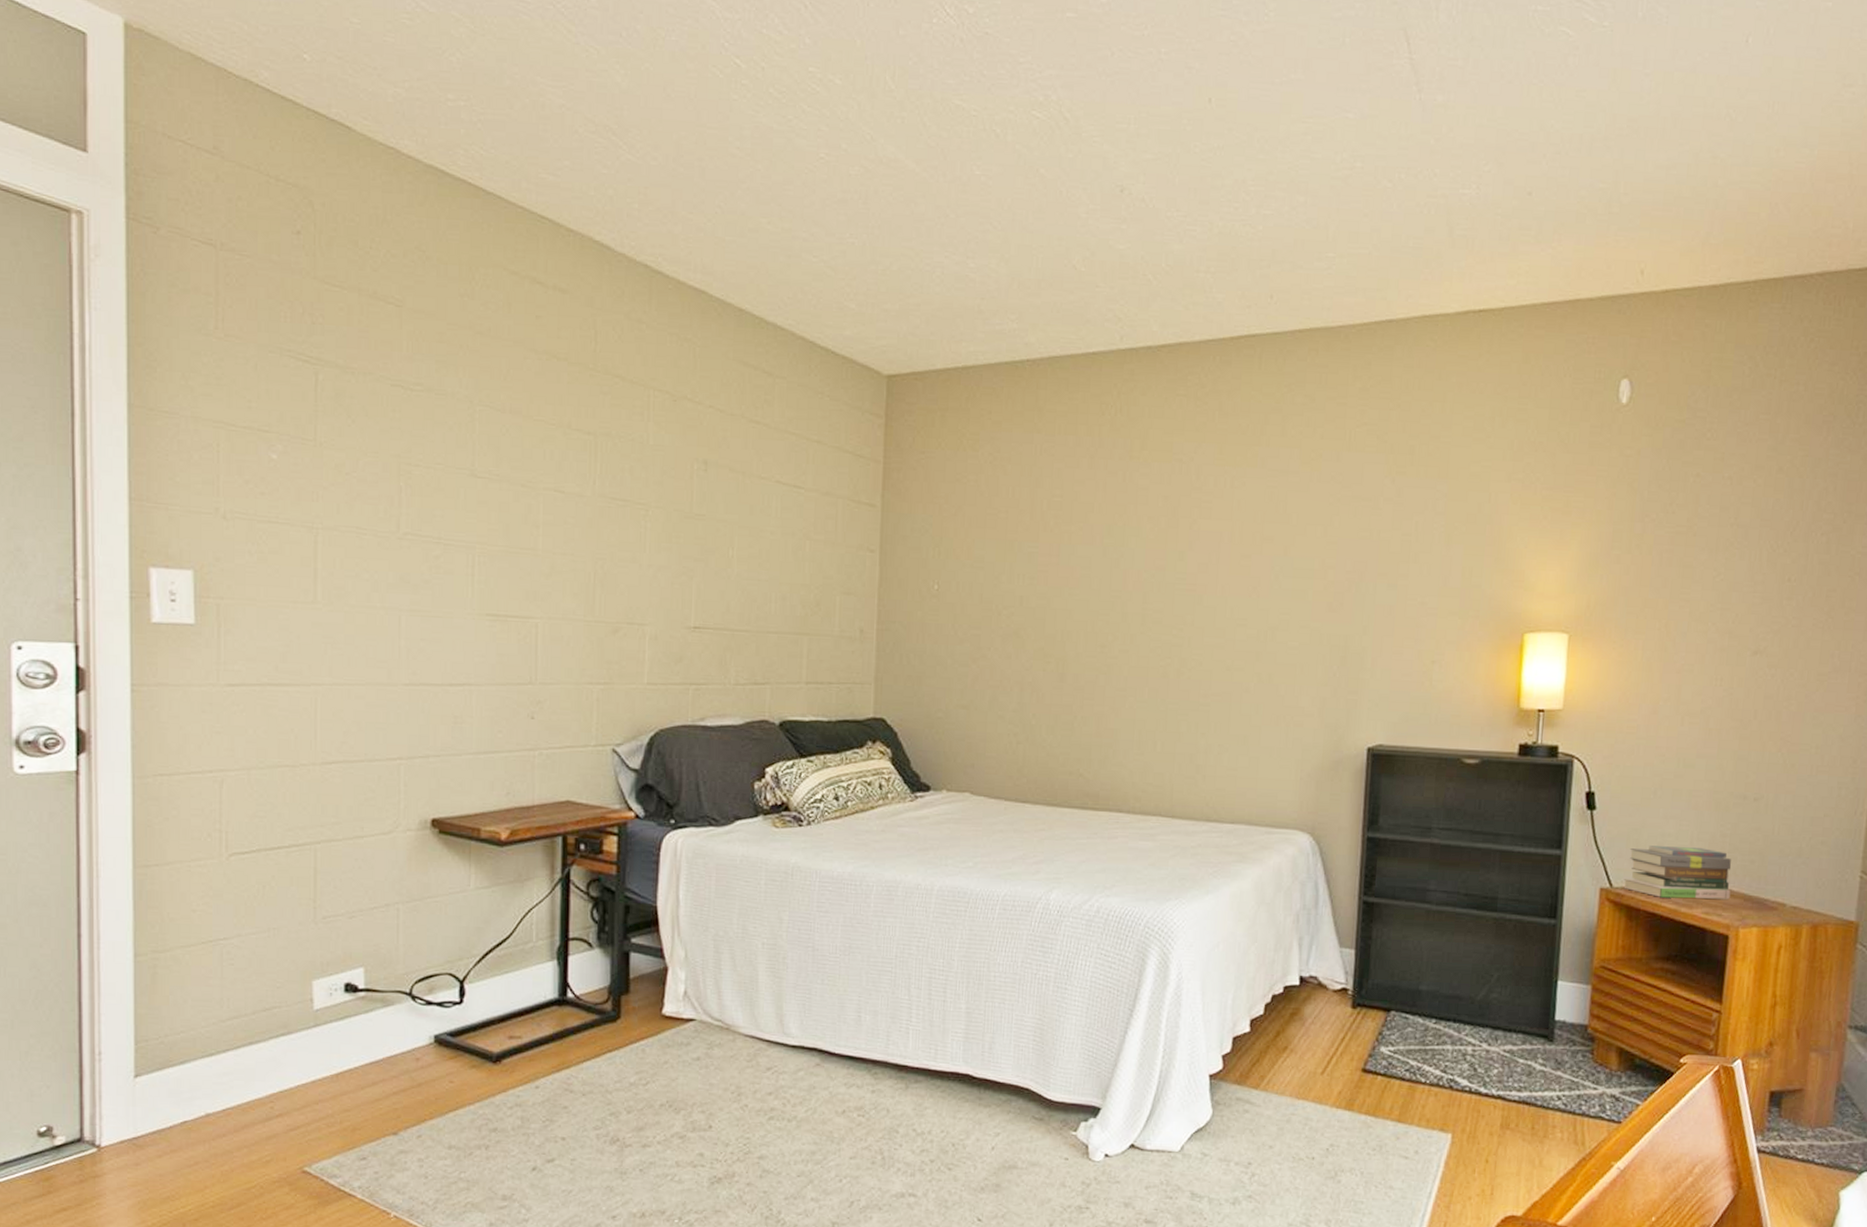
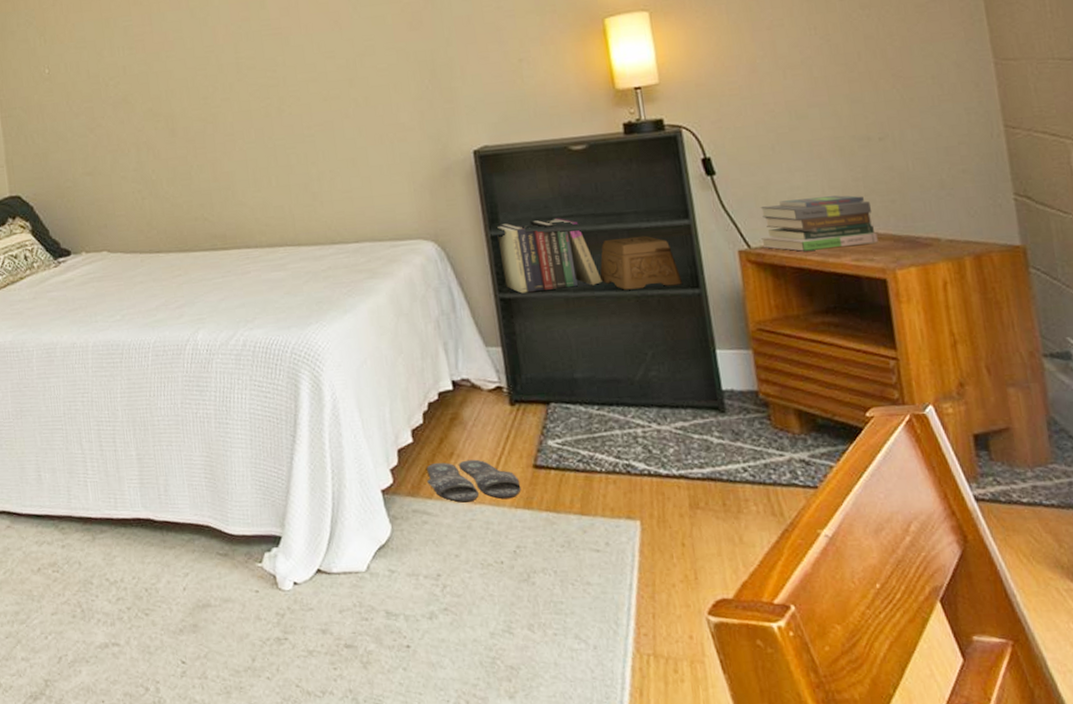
slippers: none [1256,1054,1346,1098] -> present [427,459,521,503]
books: none [1371,827,1466,902] -> present [497,217,602,294]
decorative box: none [1464,858,1542,913] -> present [599,235,683,290]

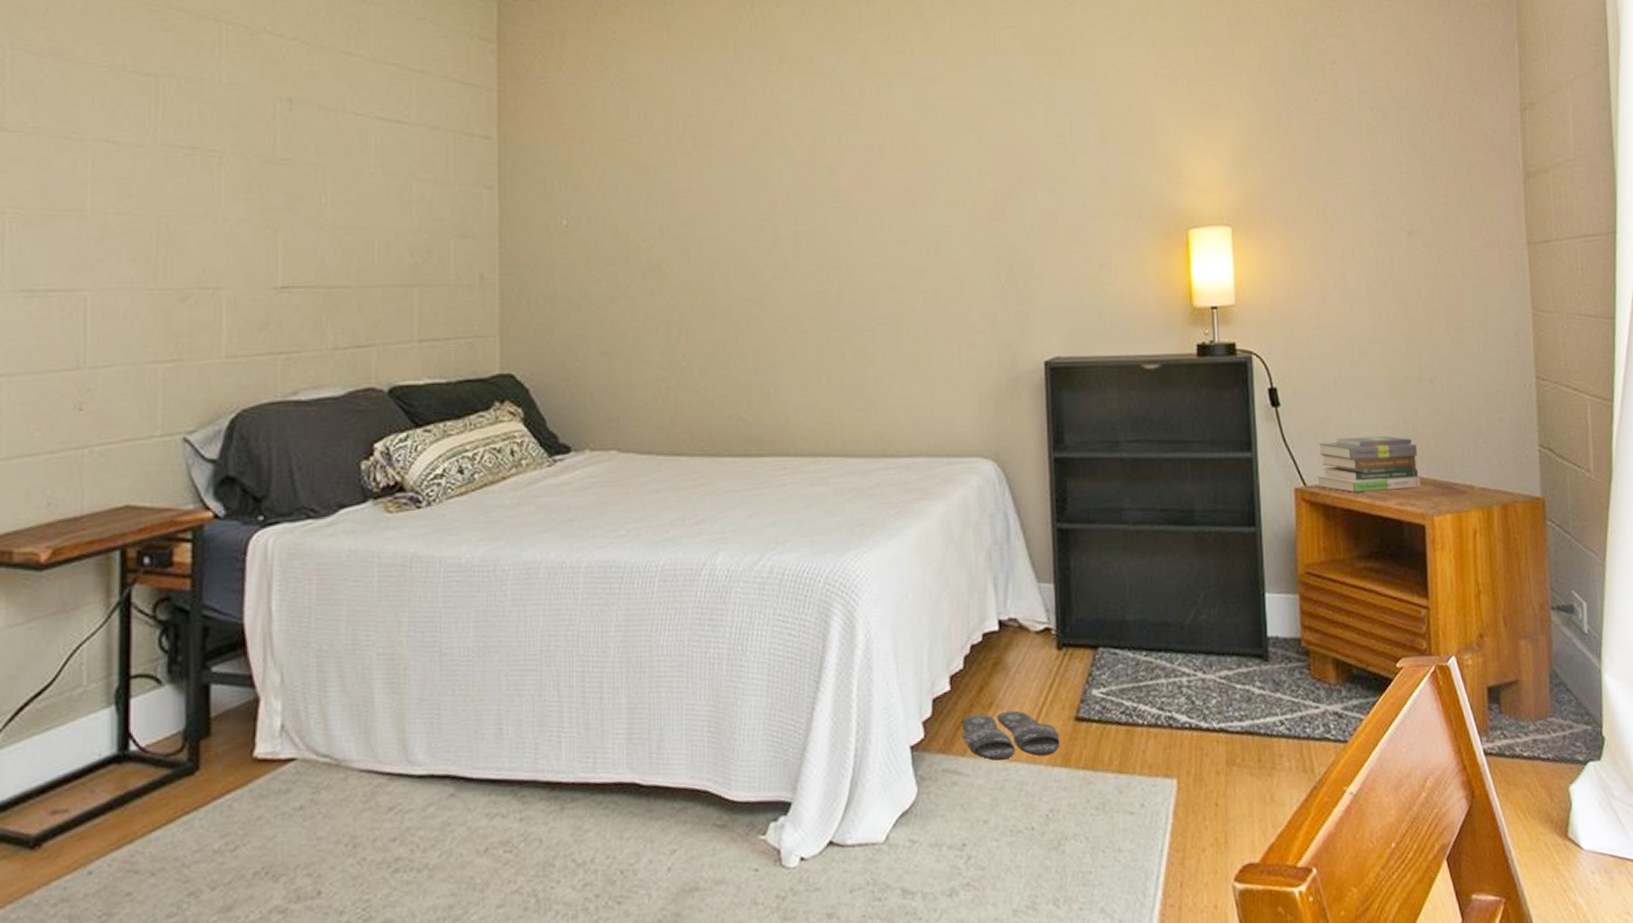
books: present [497,217,602,294] -> none [1061,441,1162,524]
decorative box: present [599,235,683,290] -> none [1159,467,1240,525]

